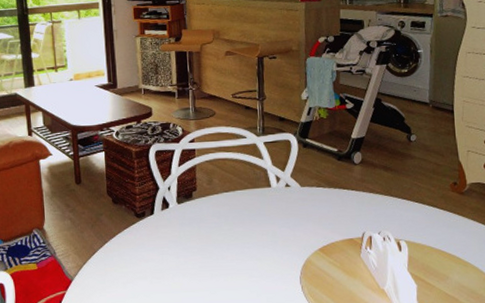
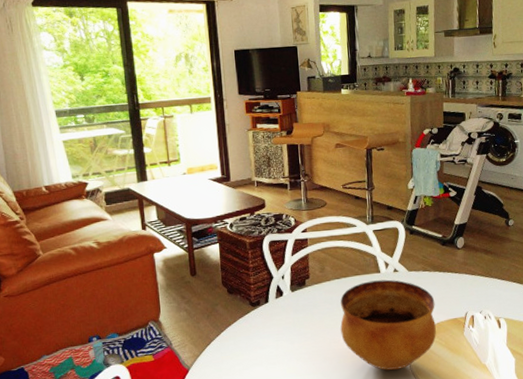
bowl: none [228,194,331,291] -> present [340,279,436,370]

